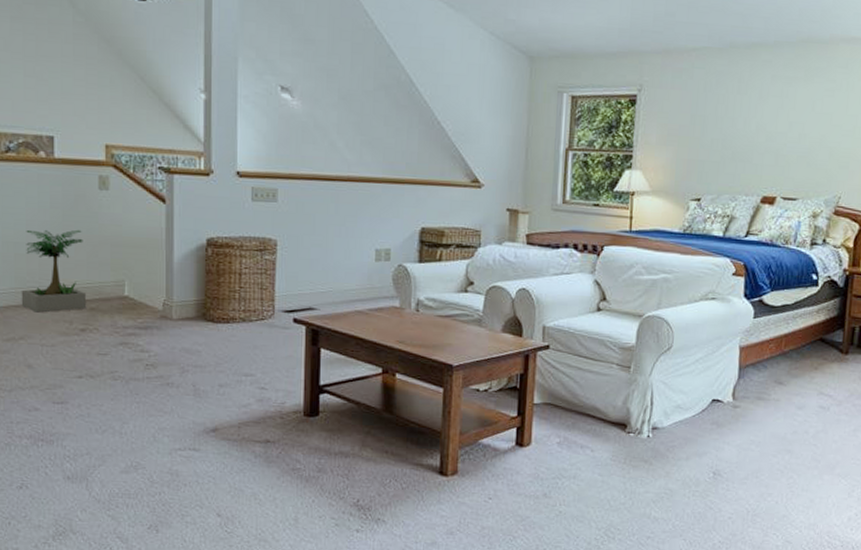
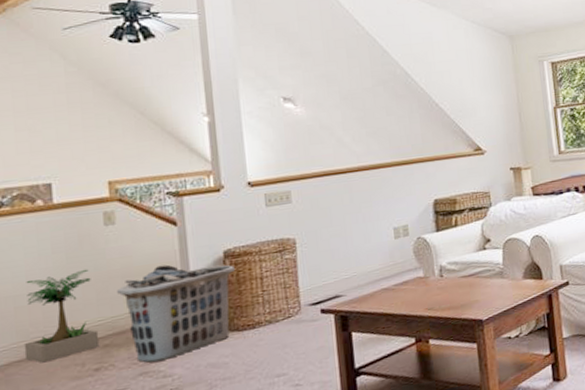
clothes hamper: none [106,240,216,335] -> present [117,264,235,363]

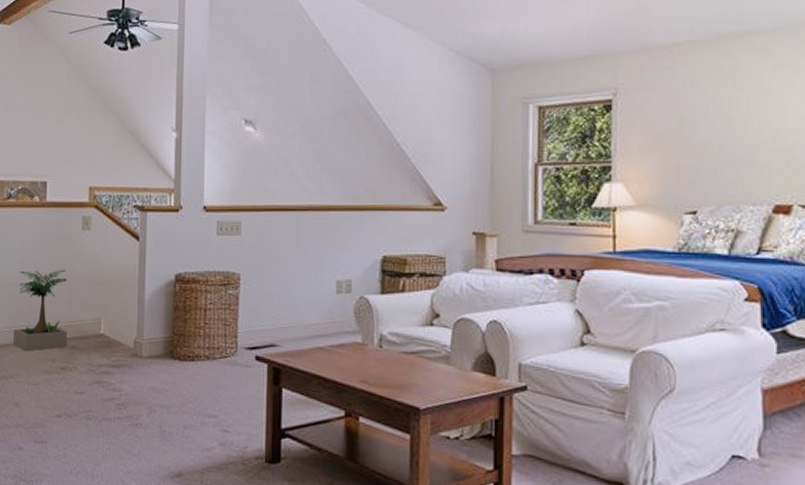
clothes hamper: present [117,264,235,363] -> none [86,278,183,373]

